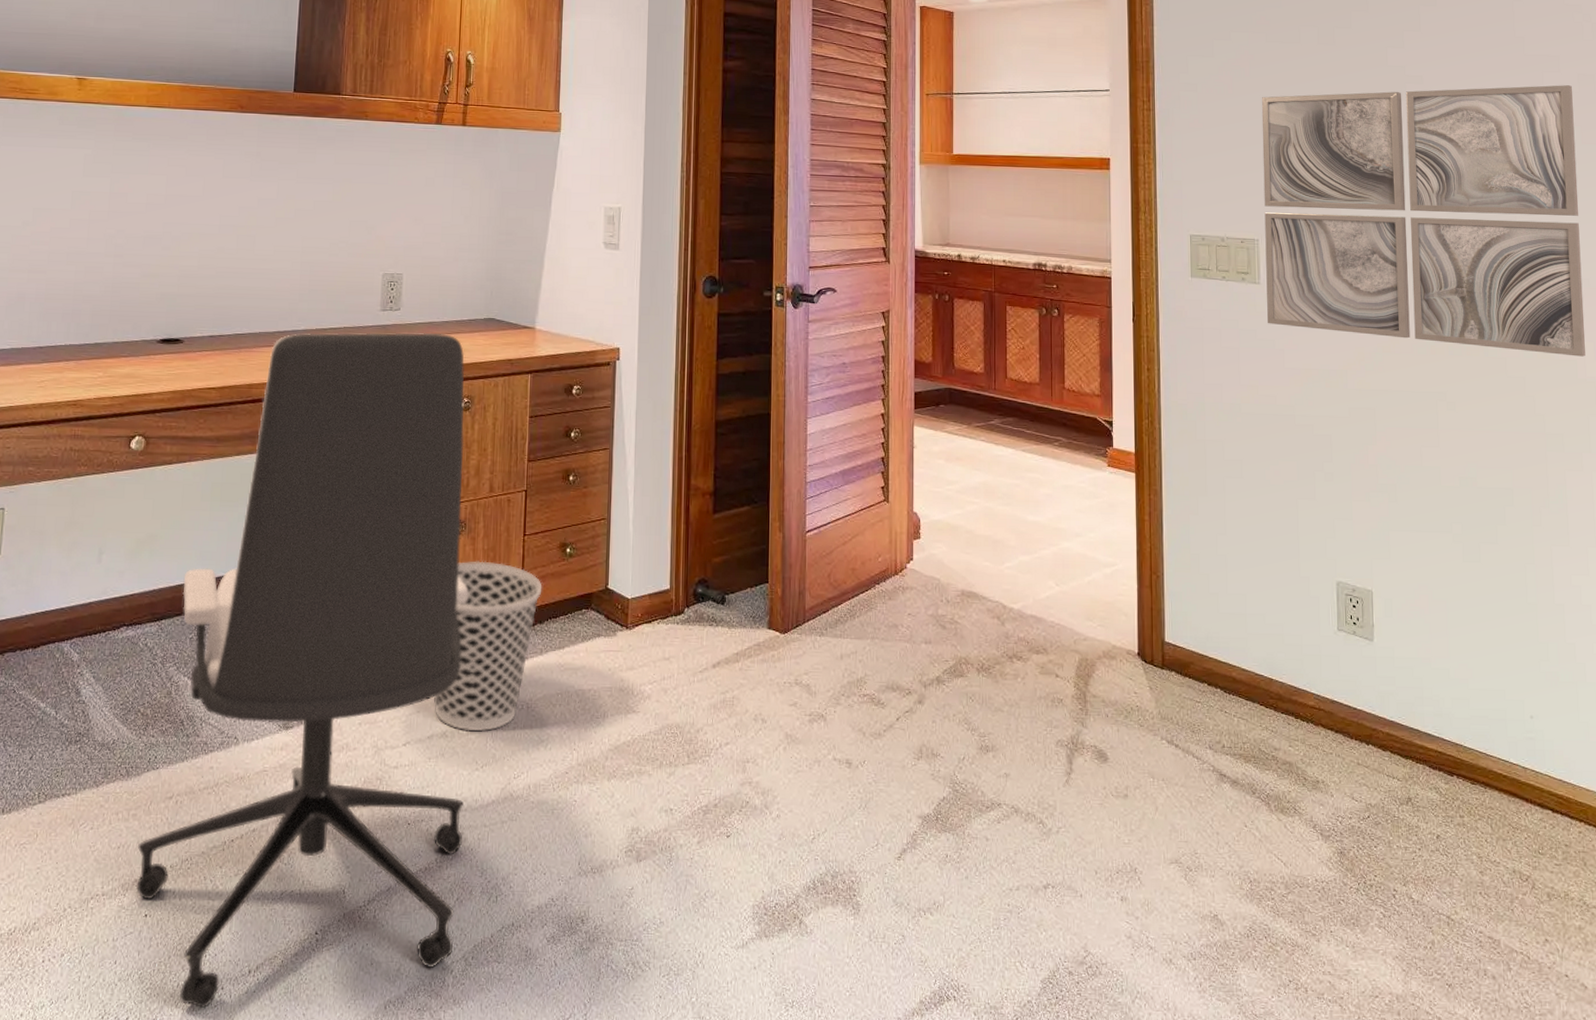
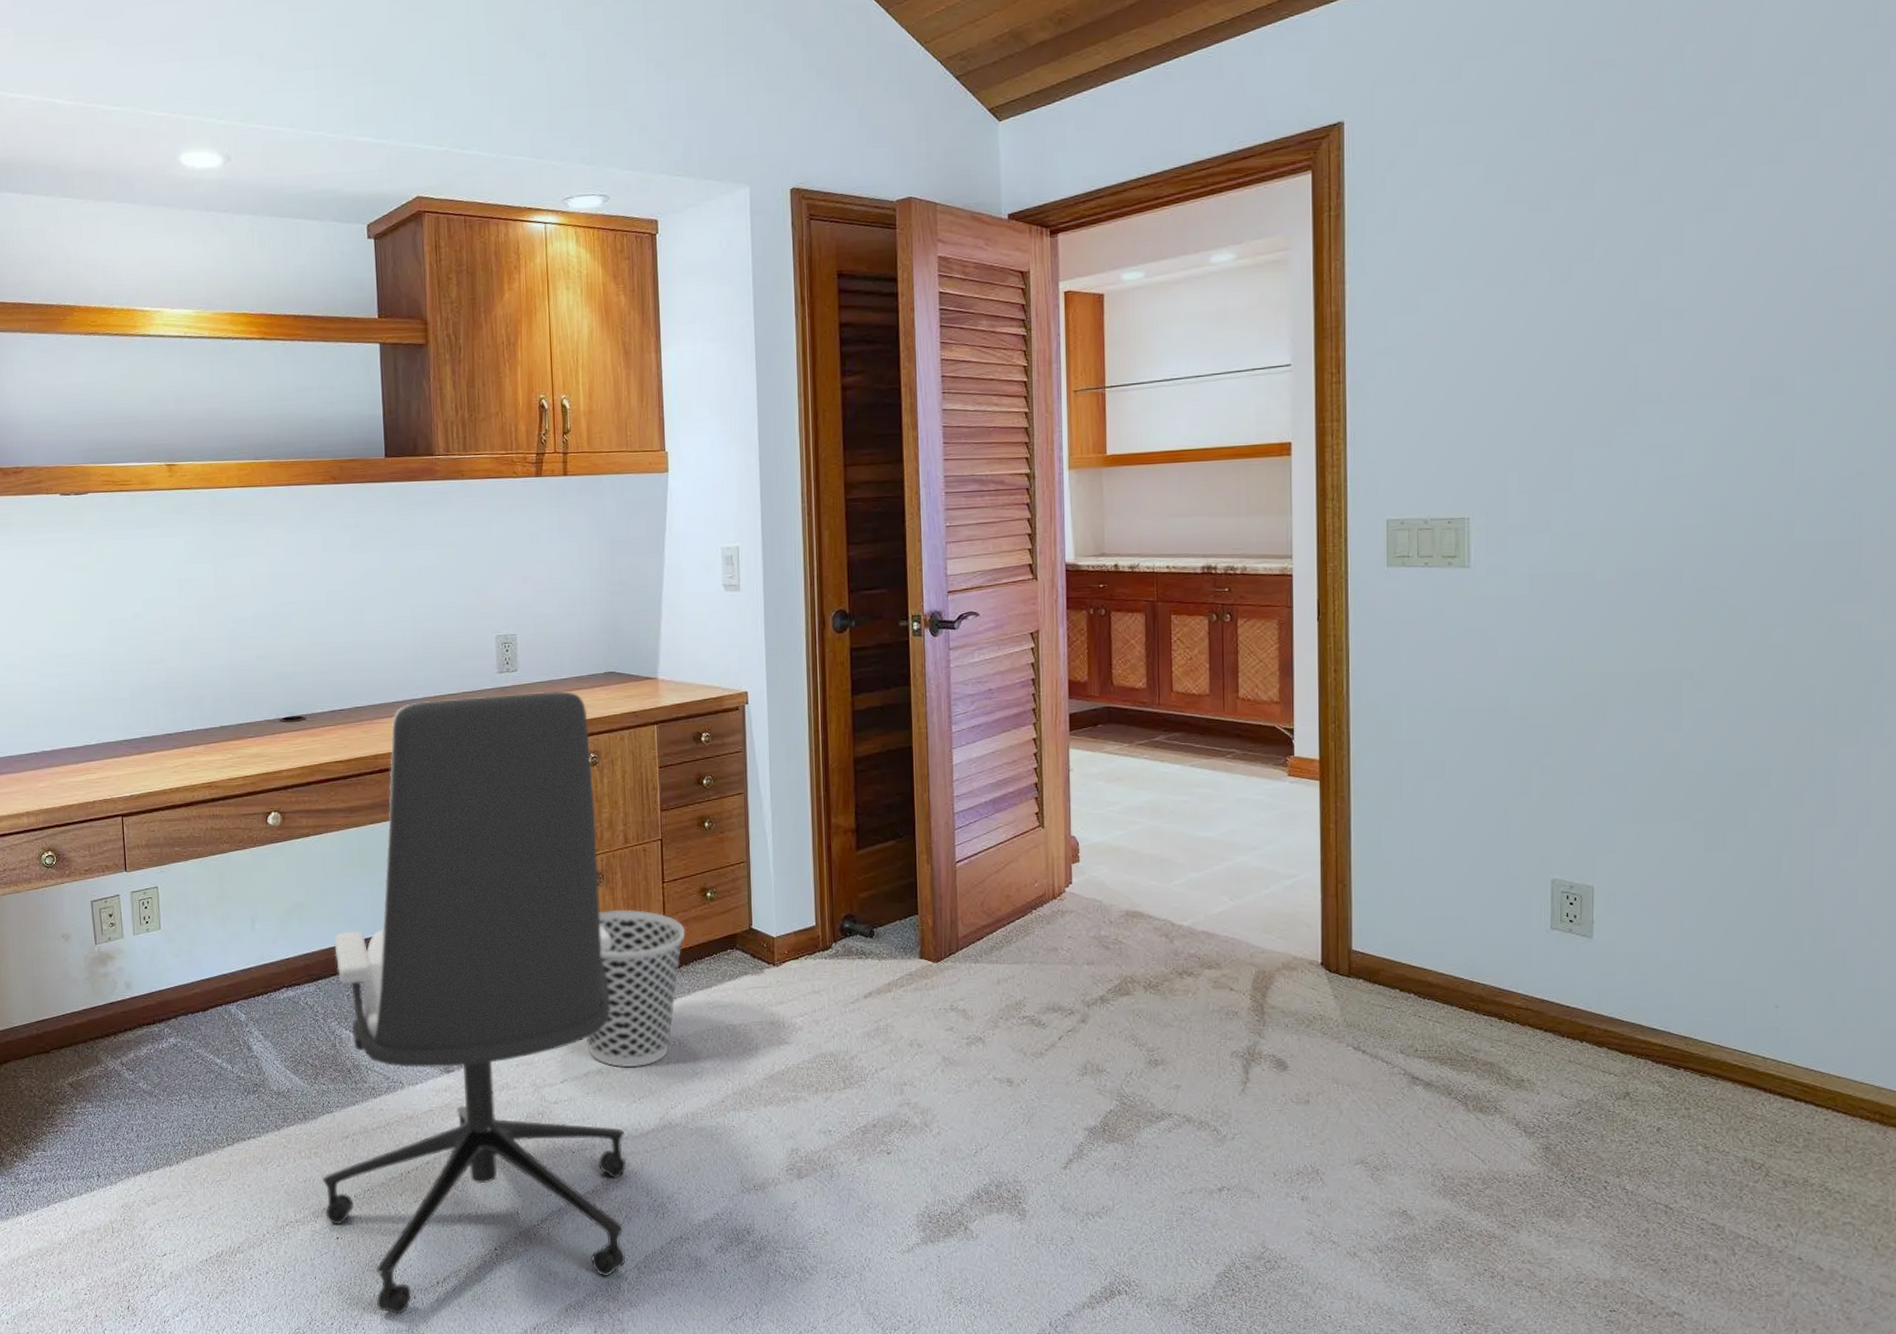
wall art: present [1261,85,1586,357] -> none [1477,300,1878,618]

